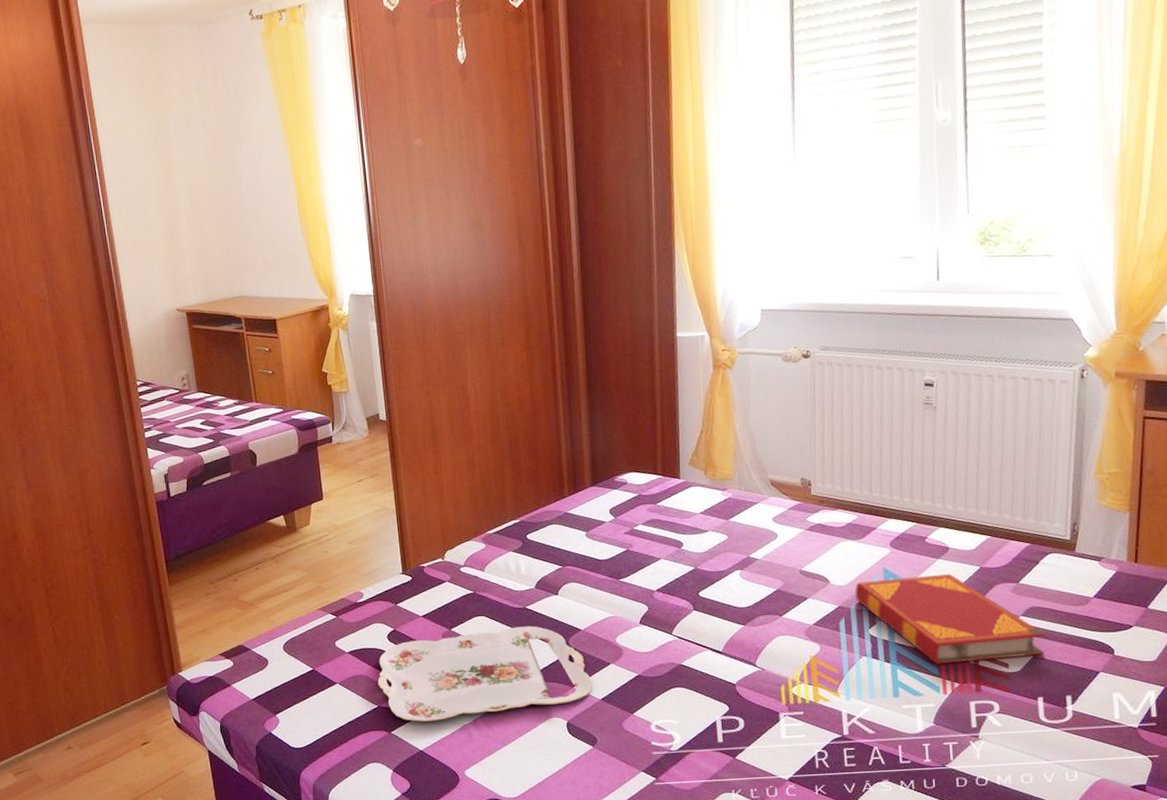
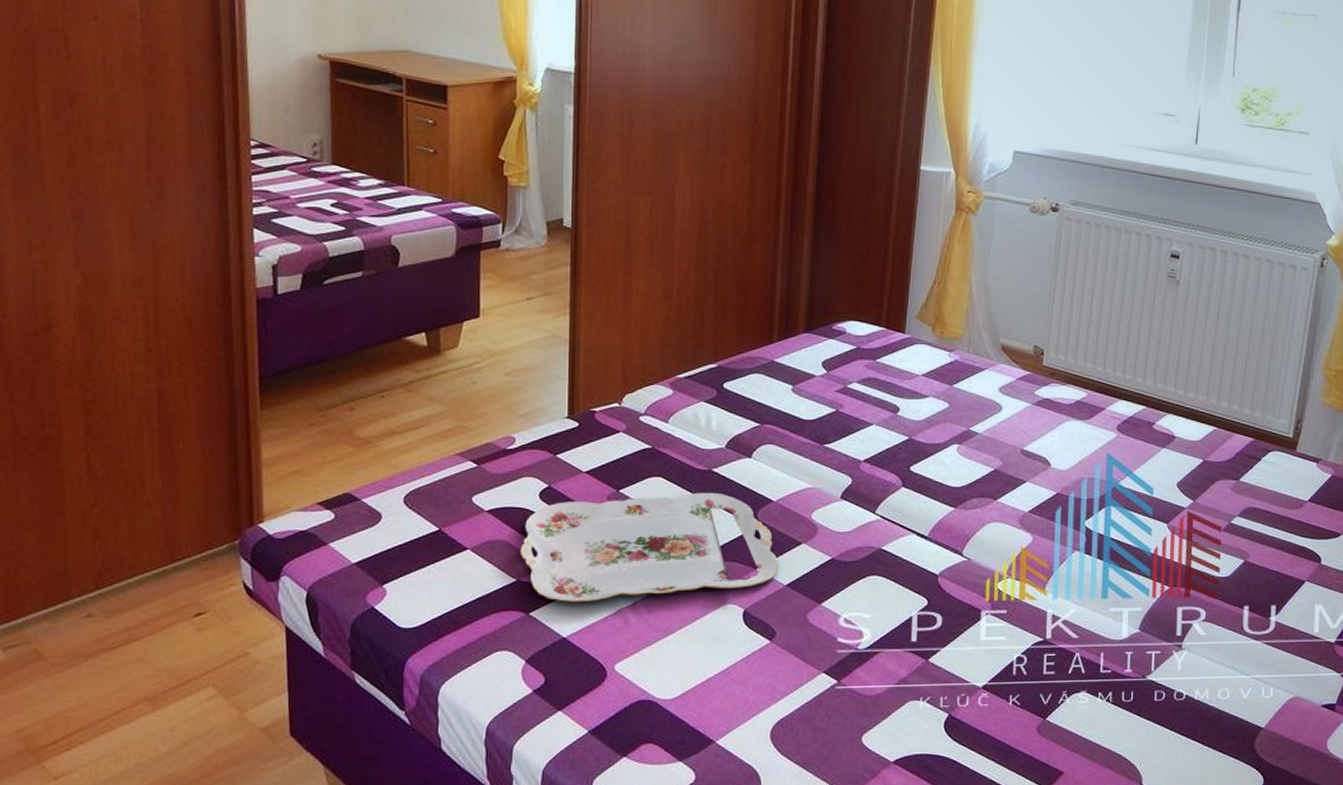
hardback book: present [855,573,1046,665] -> none [1075,465,1258,564]

